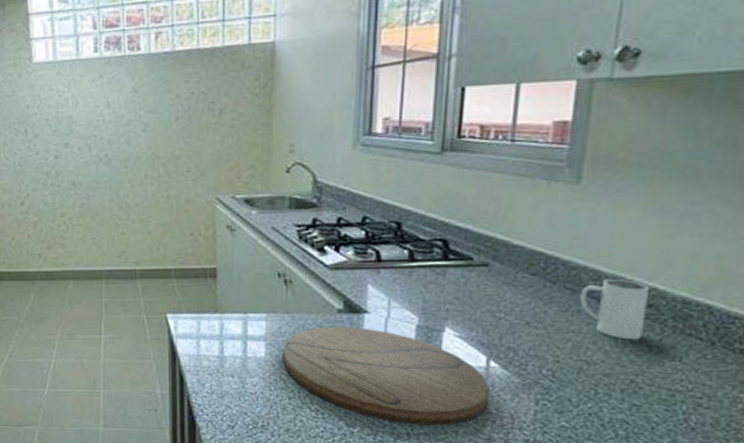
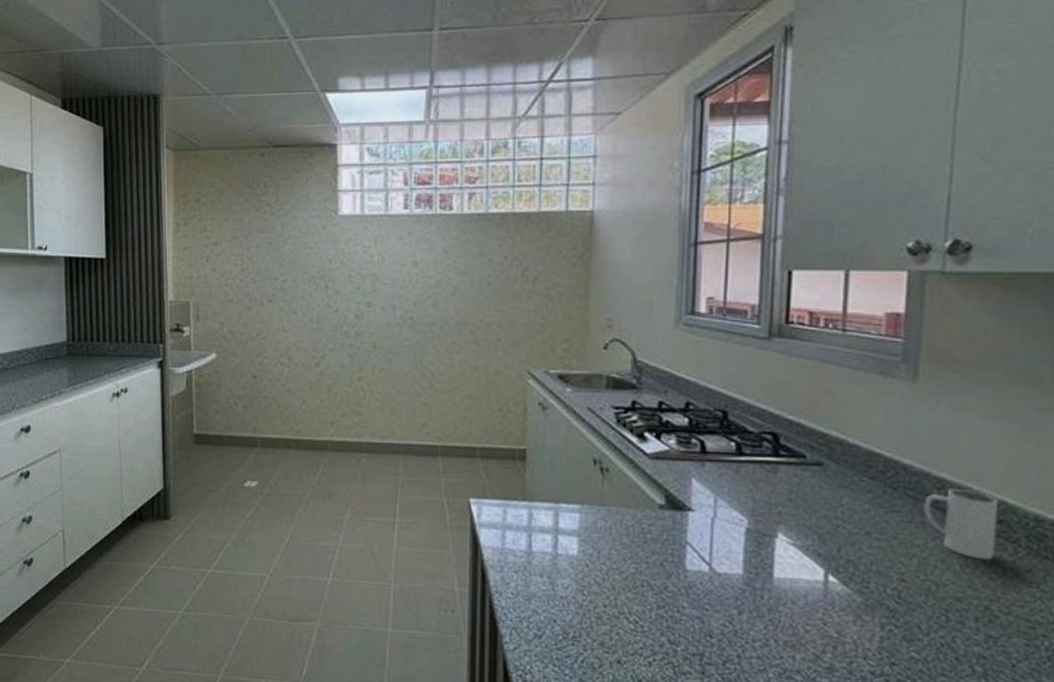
cutting board: present [283,326,490,426] -> none [598,524,829,649]

